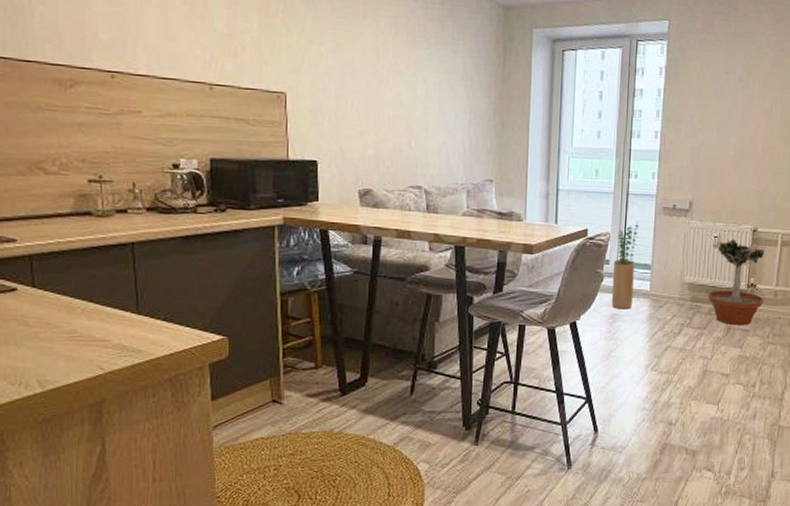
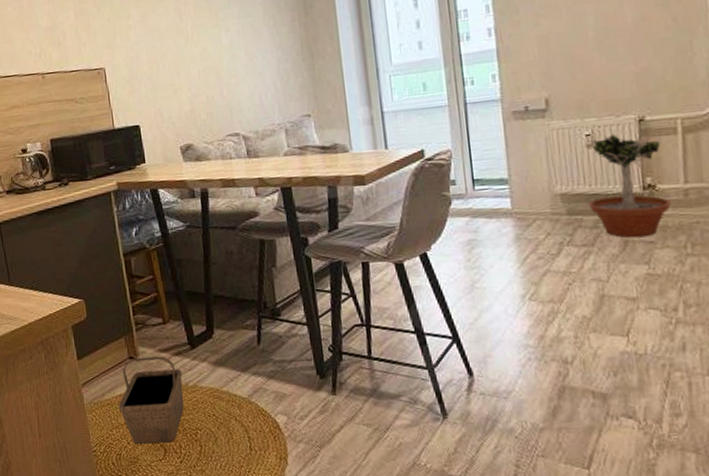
basket: none [252,401,329,489] -> present [118,356,184,444]
vase: present [611,221,639,310] -> none [461,132,492,234]

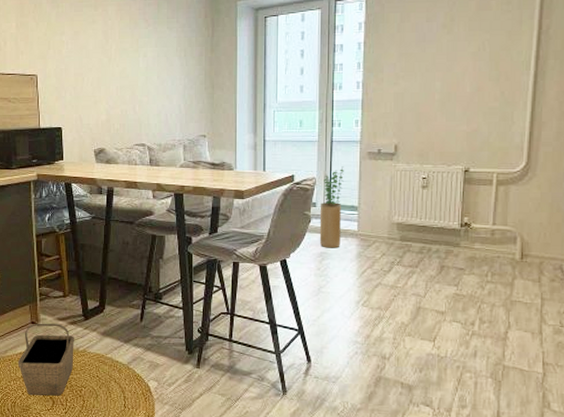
vase: none [461,132,492,234] -> present [319,166,344,249]
potted tree: present [588,124,671,238] -> none [417,175,480,265]

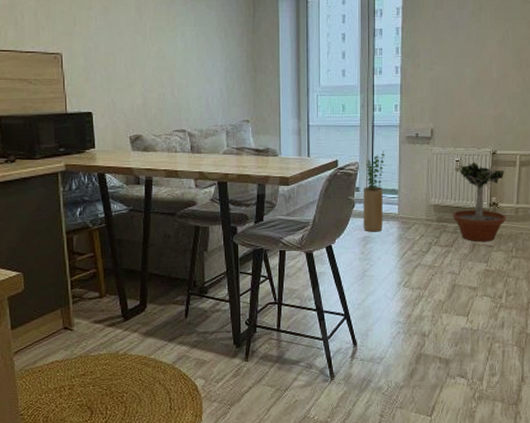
basket: present [17,323,75,396] -> none [49,327,114,407]
potted tree: none [417,175,480,265] -> present [452,157,506,242]

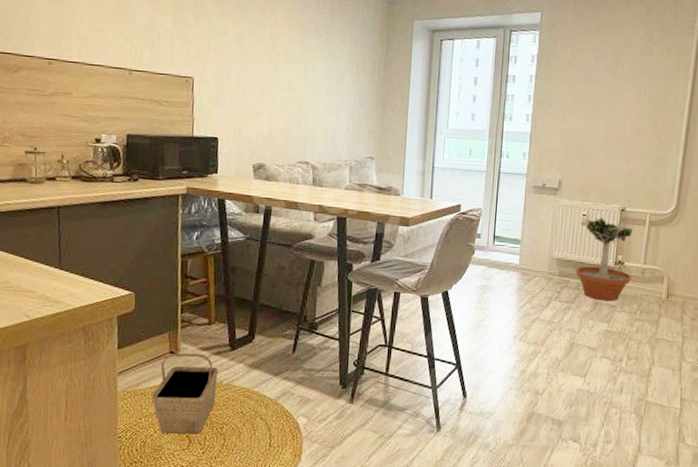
basket: none [49,327,114,407] -> present [151,353,219,434]
vase: present [363,151,385,232] -> none [481,198,510,282]

